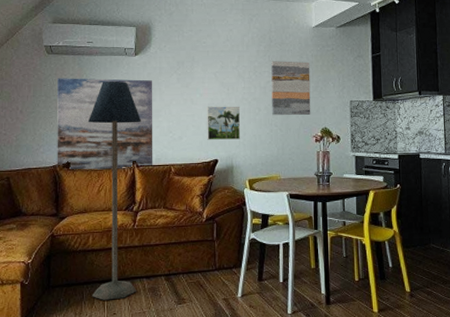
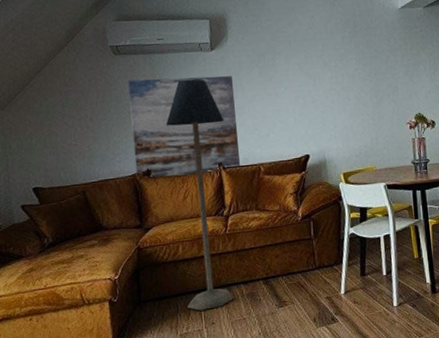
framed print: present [207,106,240,140] -> none [293,97,331,135]
wall art: present [271,61,311,115] -> none [358,45,403,104]

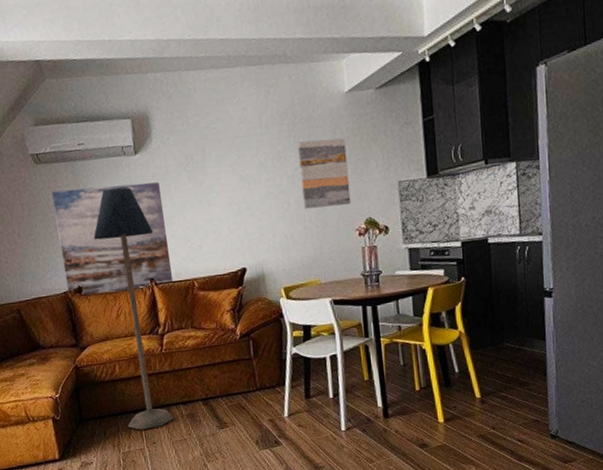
wall art: none [358,45,403,104] -> present [297,138,351,209]

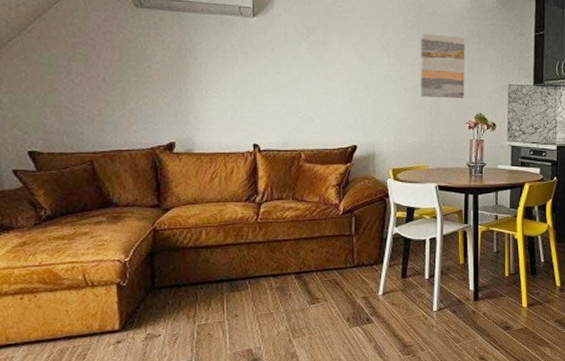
wall art: present [52,182,174,294] -> none [151,39,279,154]
floor lamp: present [93,187,175,430] -> none [194,46,264,302]

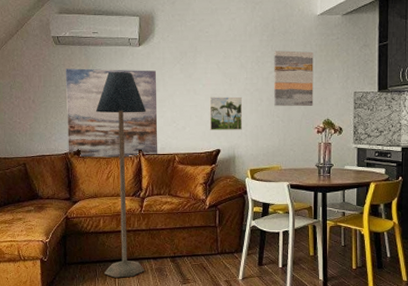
wall art: none [151,39,279,154] -> present [66,68,158,158]
floor lamp: none [194,46,264,302] -> present [95,71,147,278]
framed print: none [344,83,383,123] -> present [209,96,242,130]

